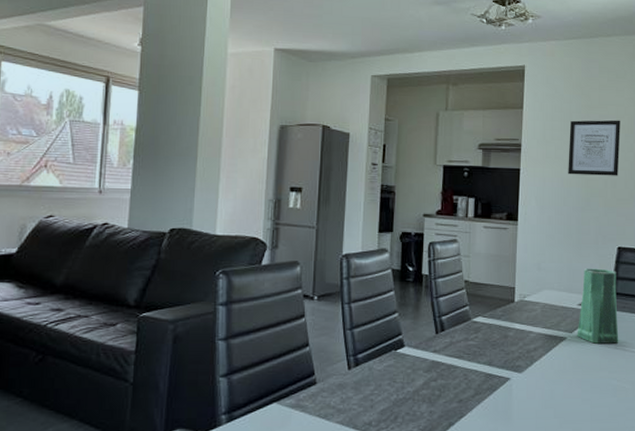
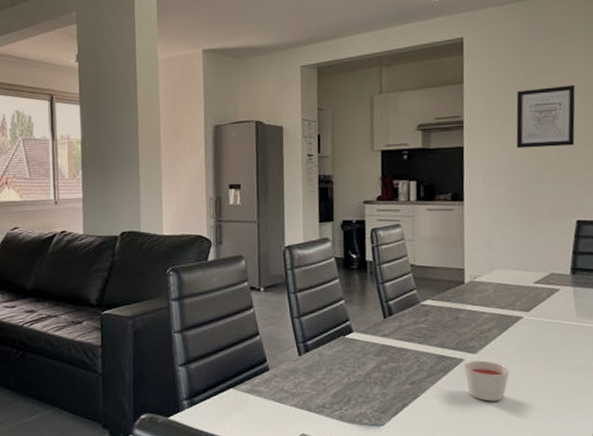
candle: none [510,380,552,422] -> present [464,360,509,402]
vase: present [577,268,619,344] -> none [534,244,582,322]

